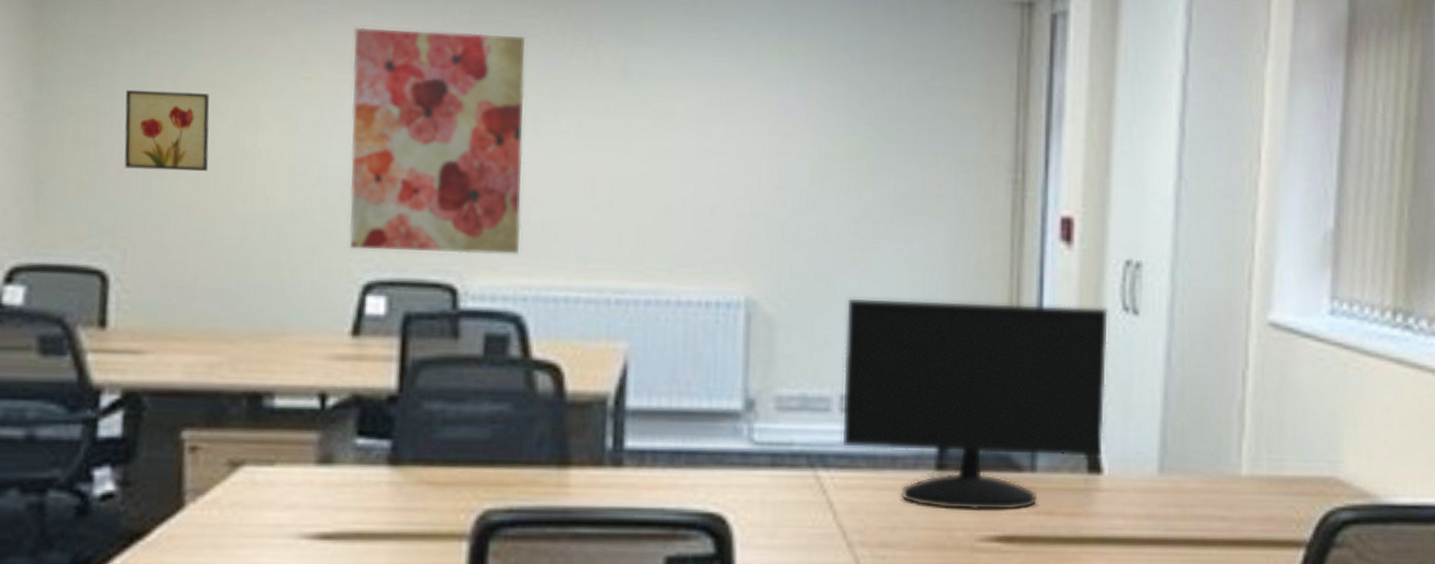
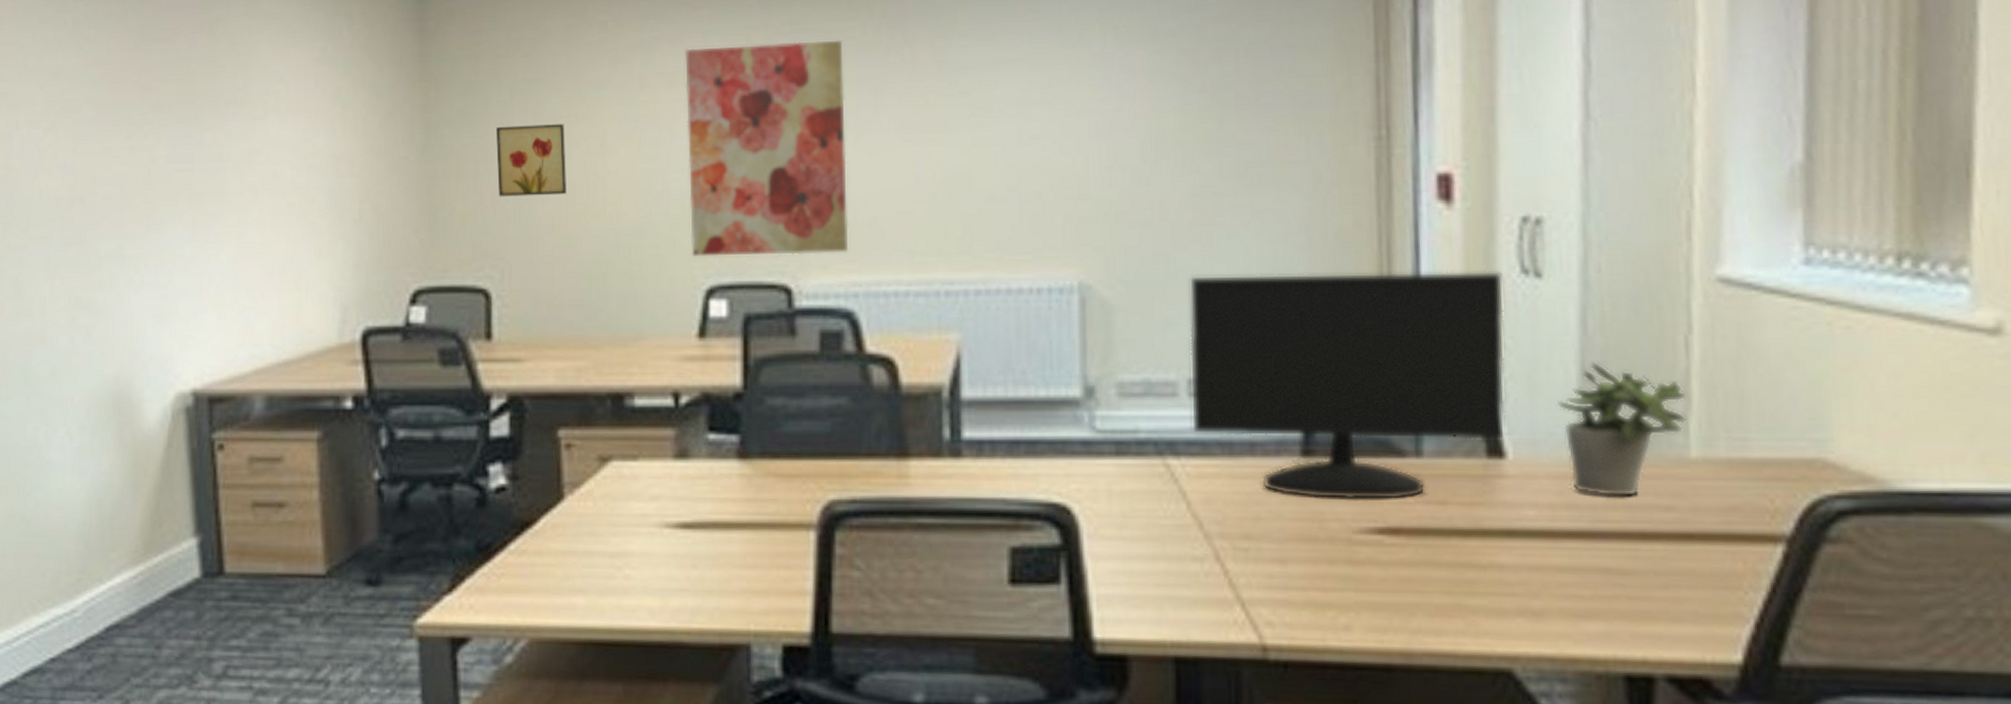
potted plant: none [1145,391,1241,509] -> present [1557,362,1687,497]

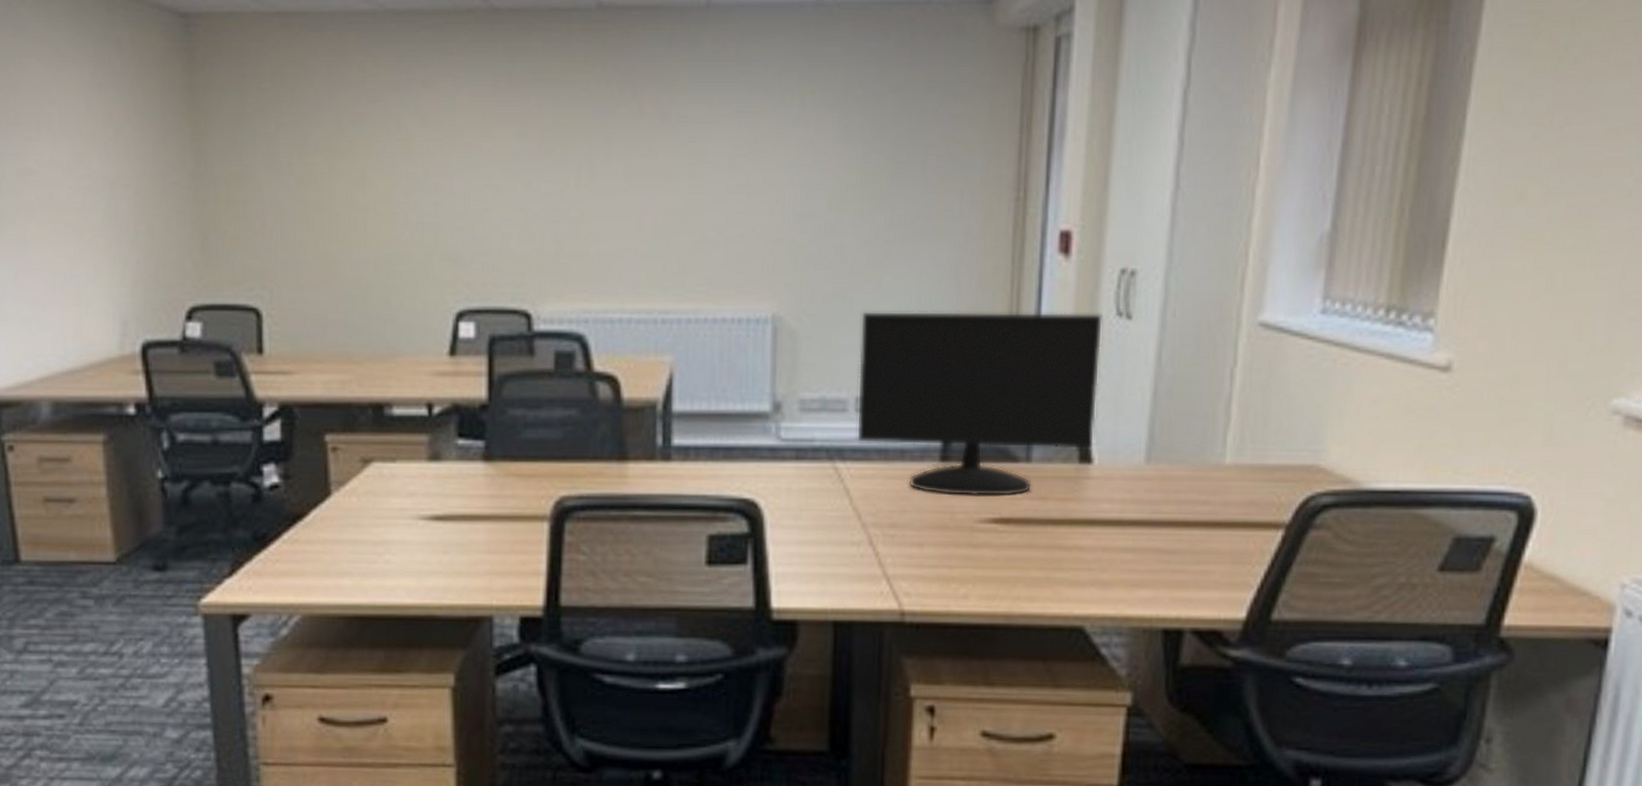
wall art: present [495,124,566,197] -> none [262,157,330,224]
wall art: present [685,41,849,257] -> none [438,90,581,284]
potted plant: present [1557,362,1687,497] -> none [1134,388,1228,494]

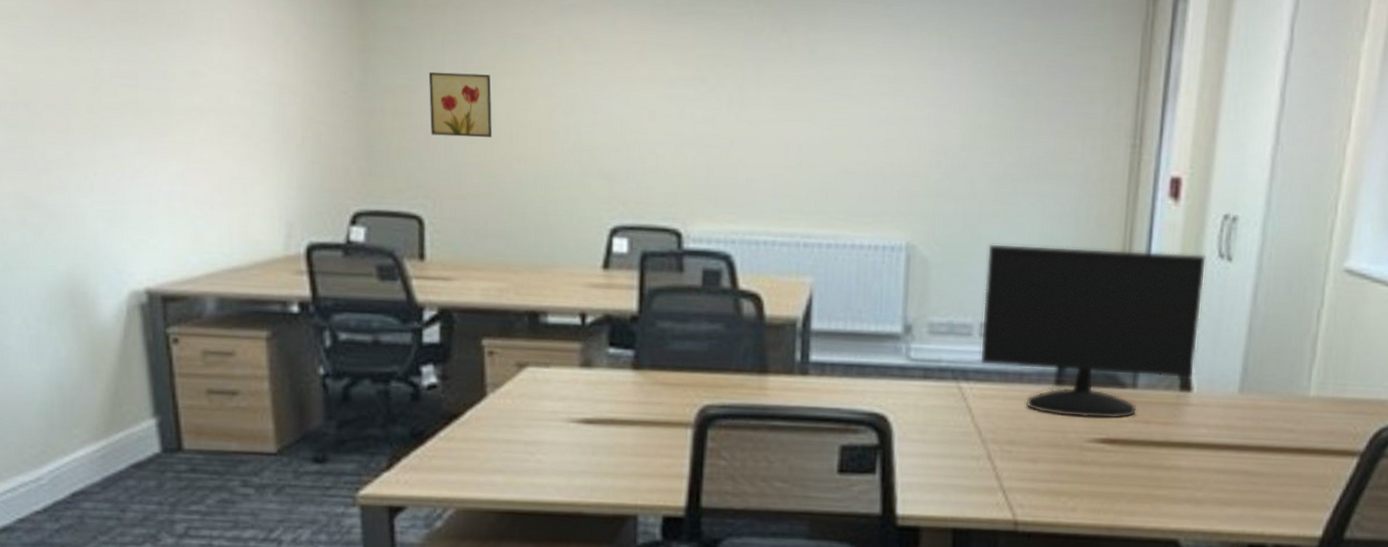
wall art: none [262,157,330,224] -> present [428,71,492,138]

